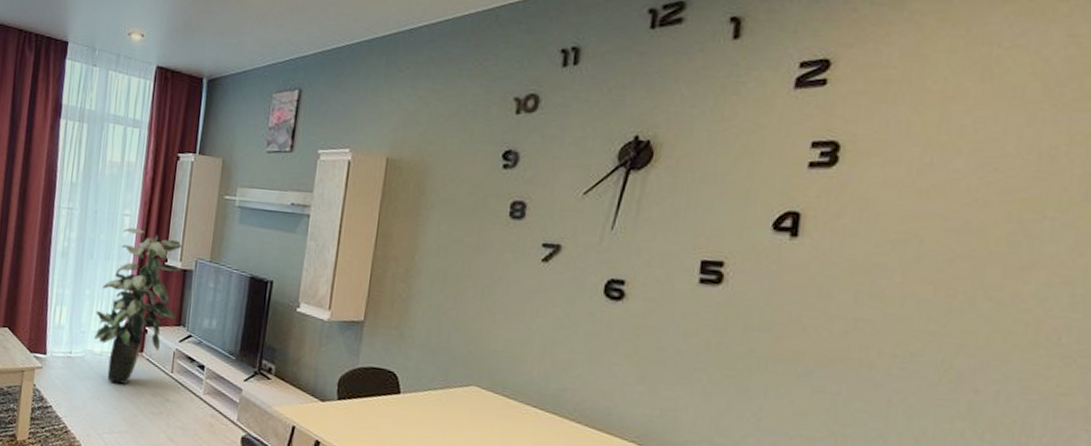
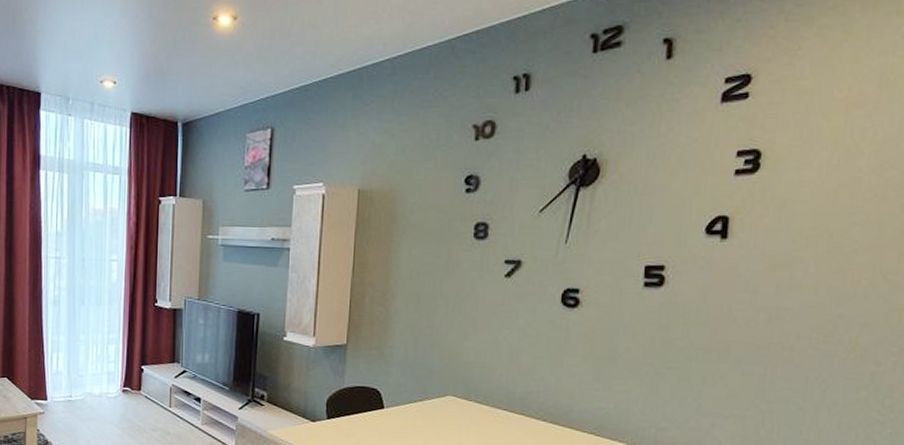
indoor plant: present [94,227,183,384] -> none [92,272,171,422]

